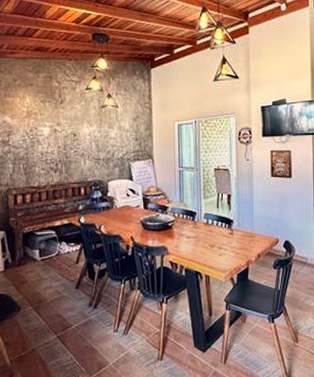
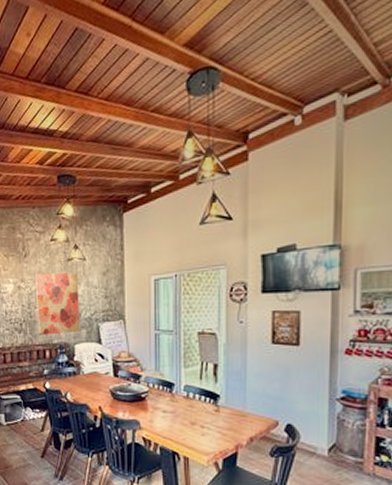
wall art: none [70,117,113,174] -> present [34,272,80,335]

